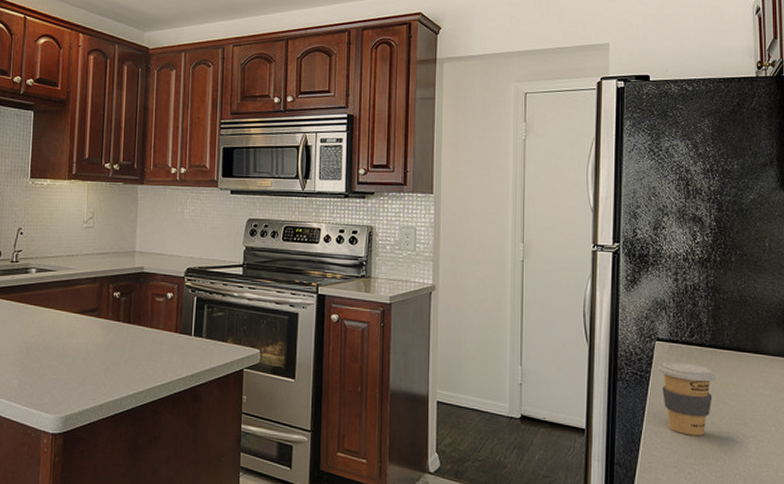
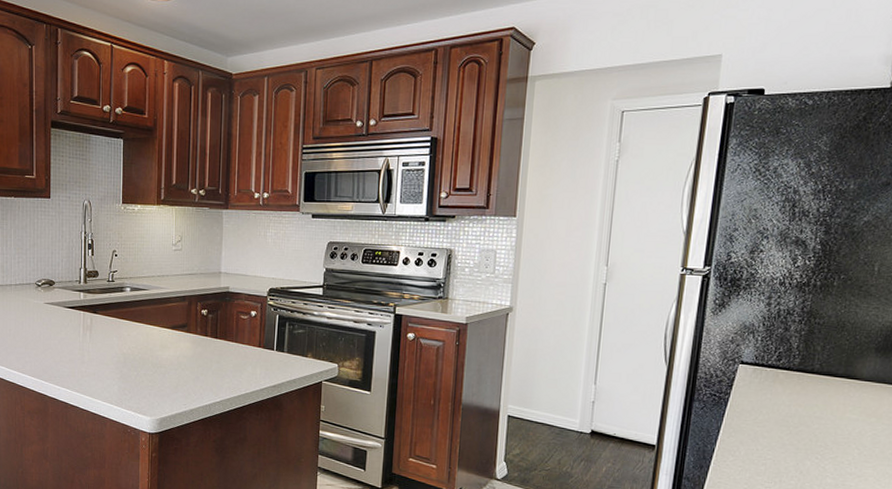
coffee cup: present [659,361,715,436] -> none [739,384,800,456]

